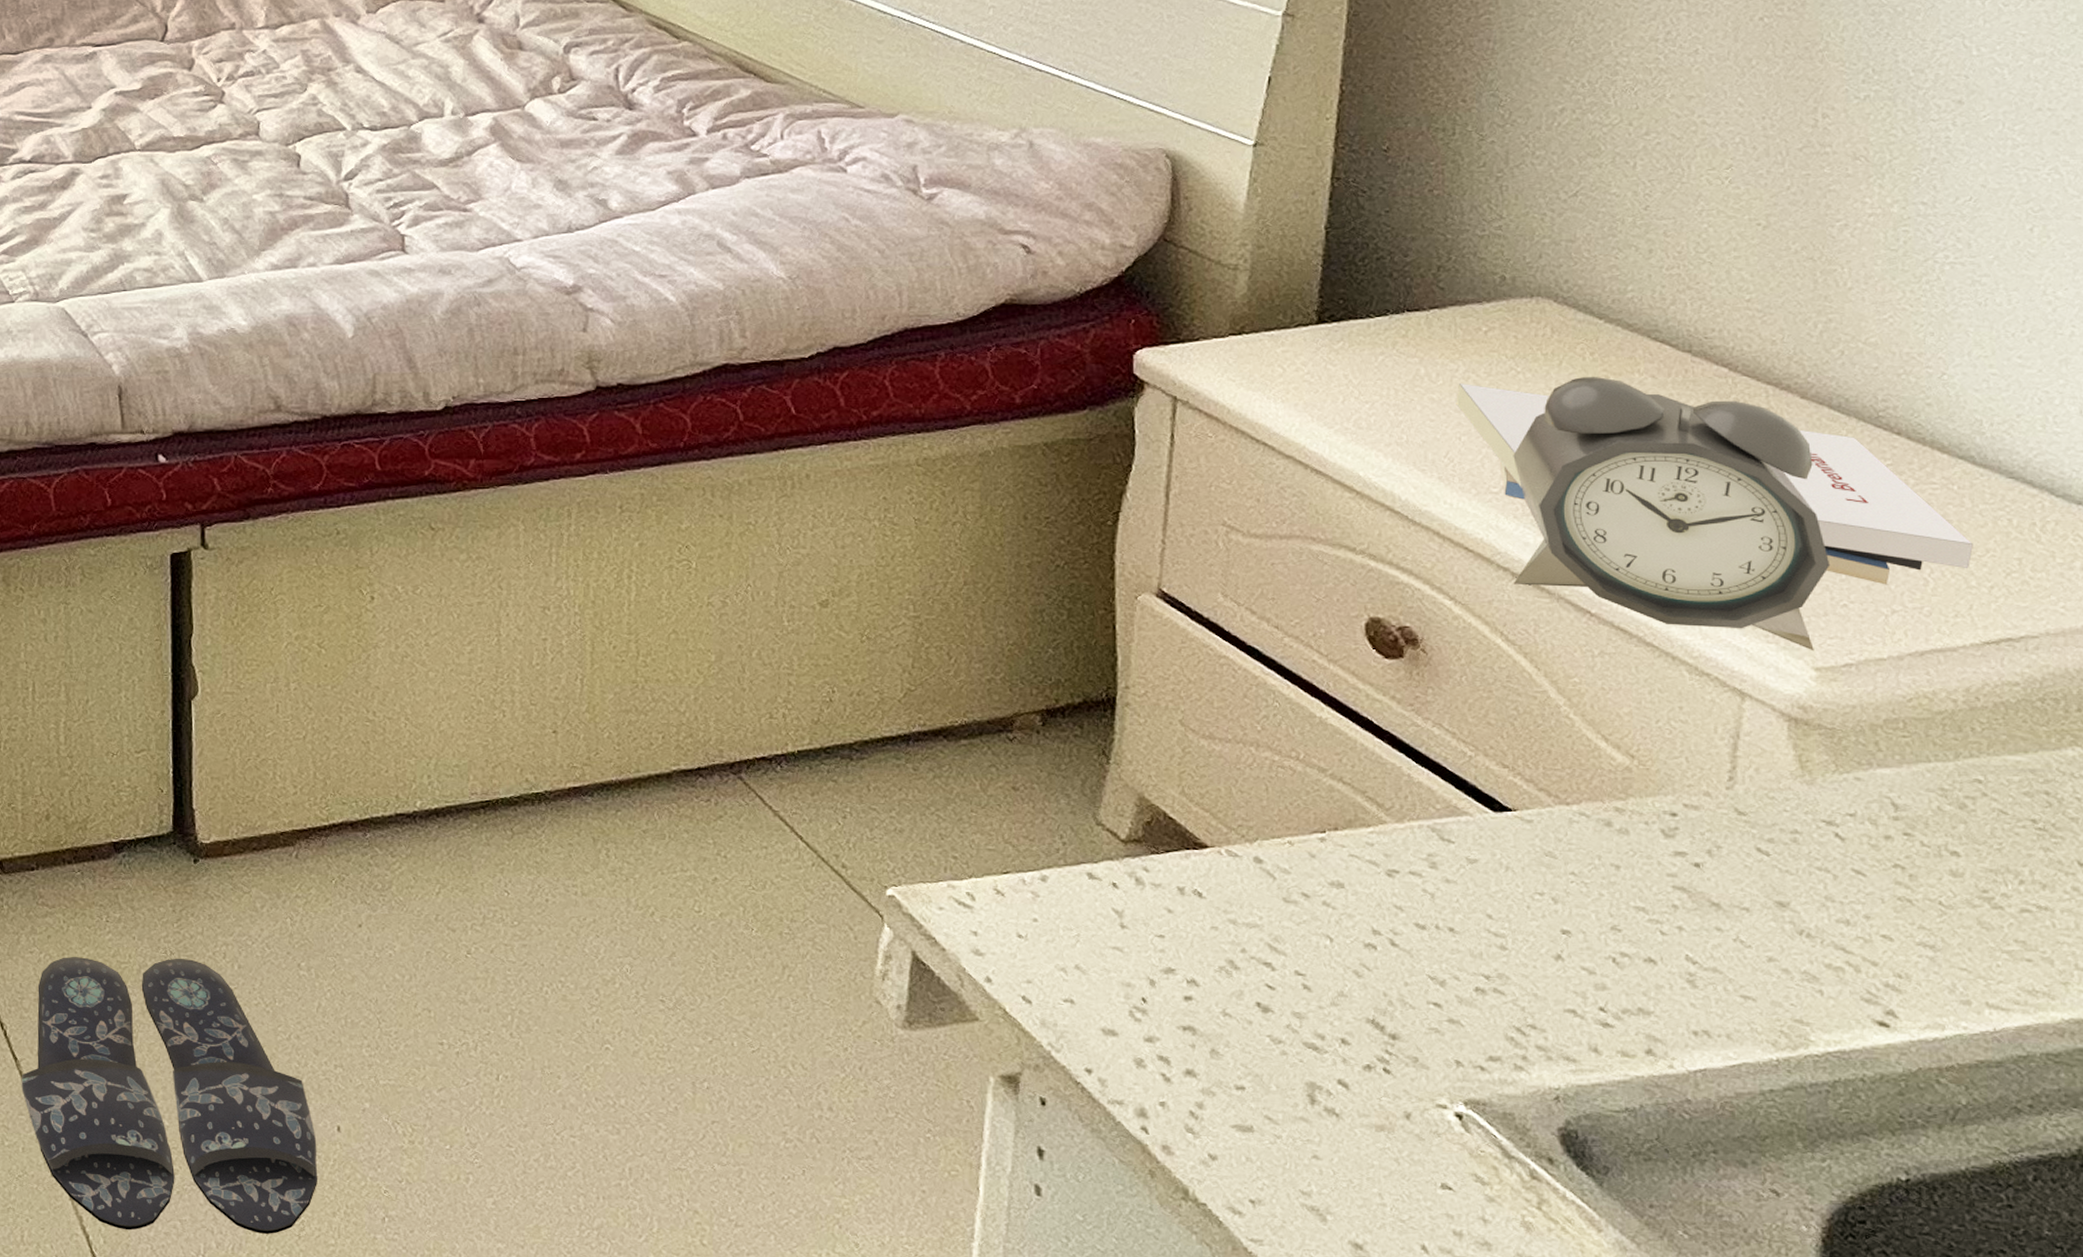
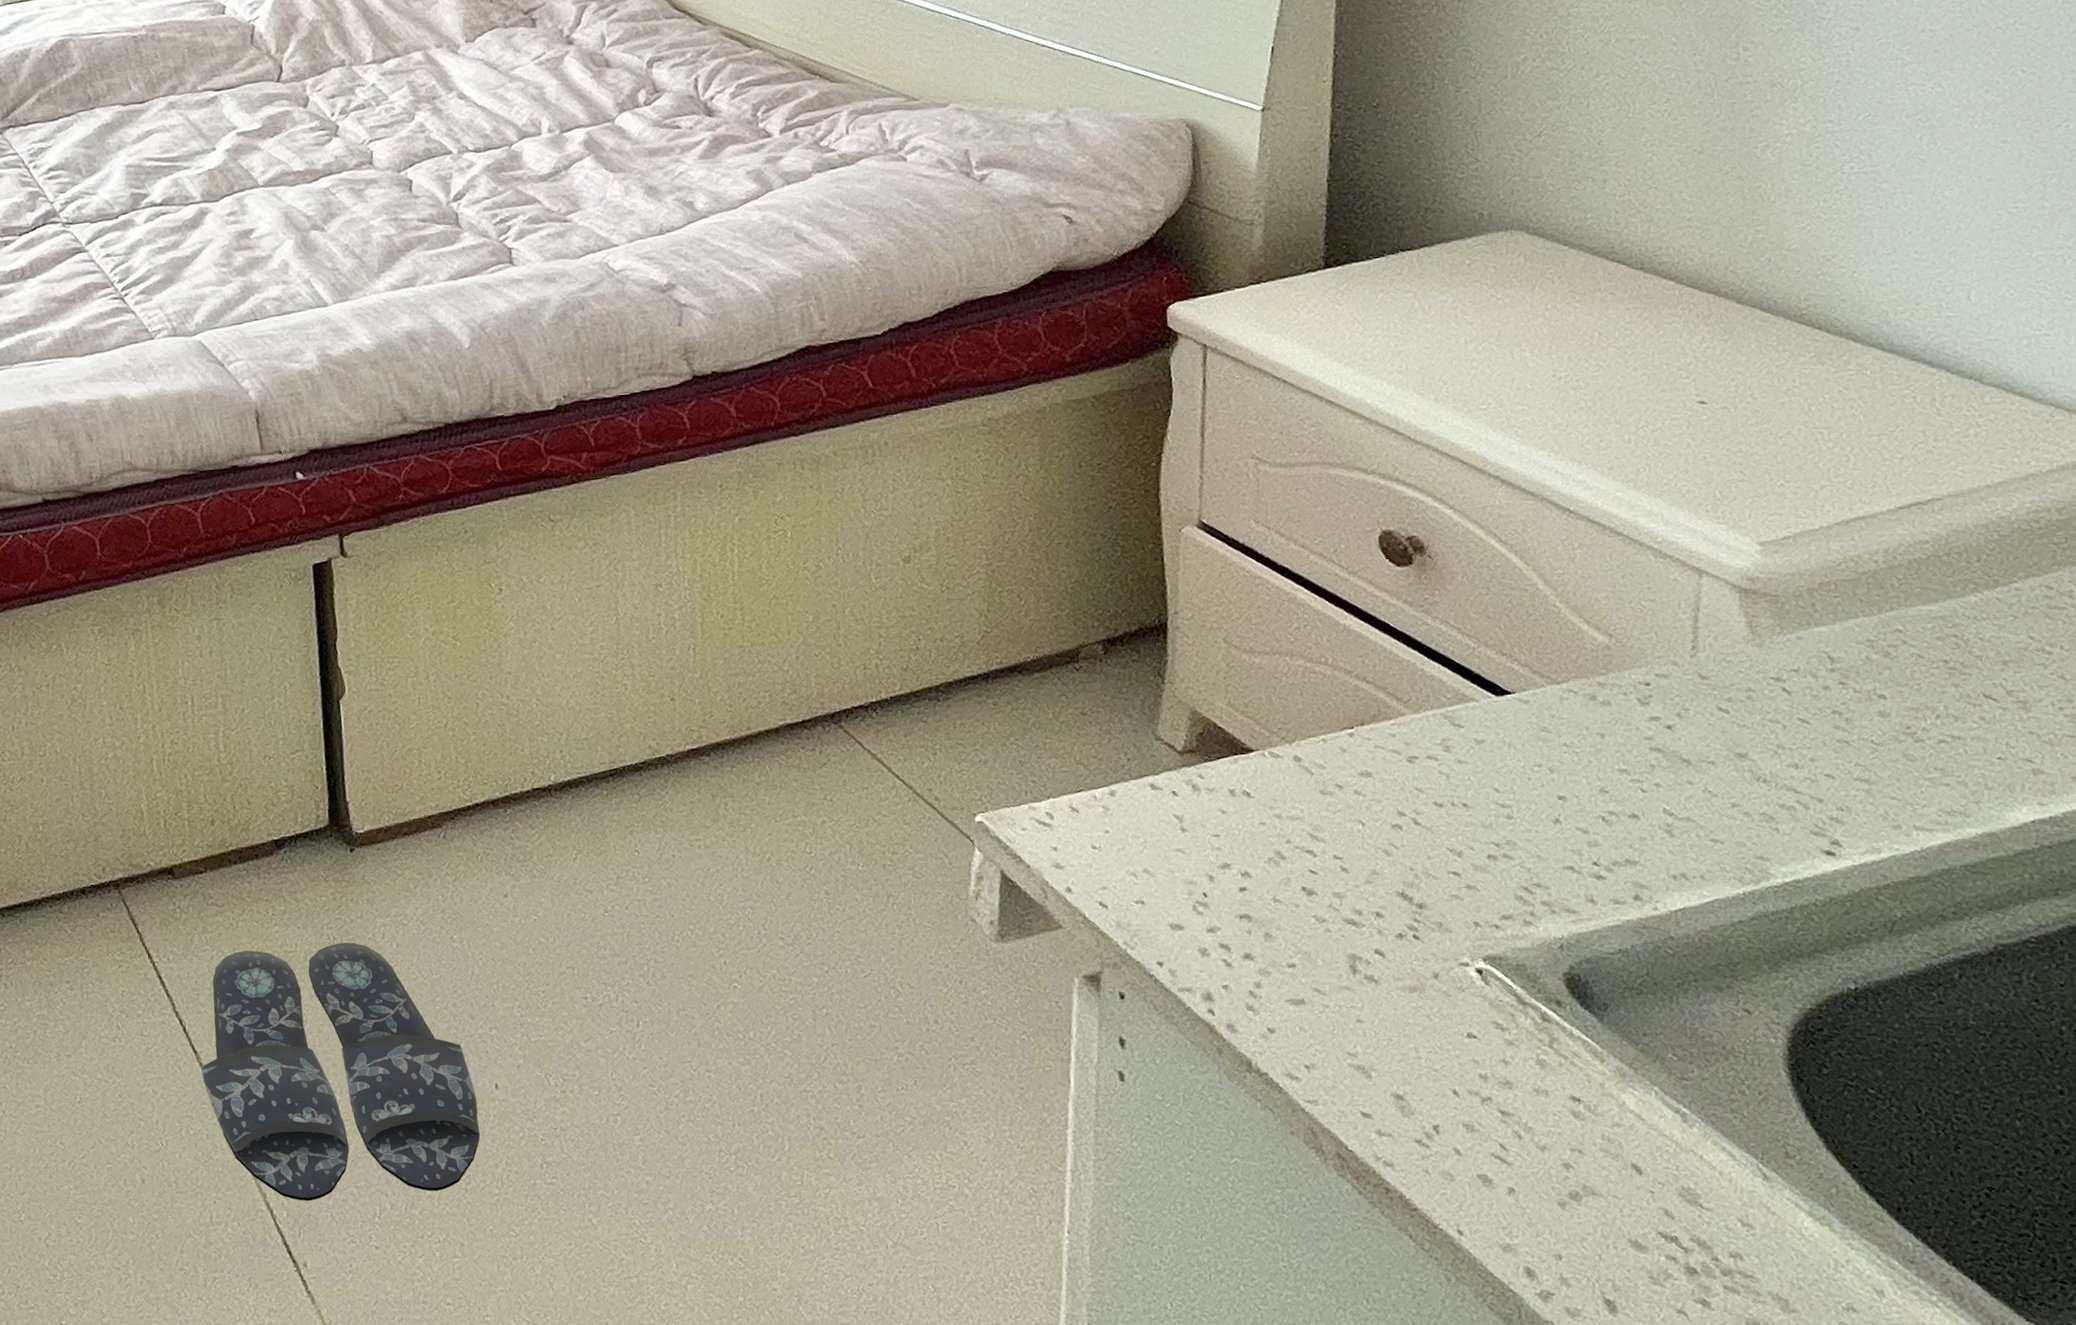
books: present [1456,382,1973,585] -> none [1446,312,1885,464]
alarm clock: present [1513,376,1831,651] -> none [1497,297,1768,528]

